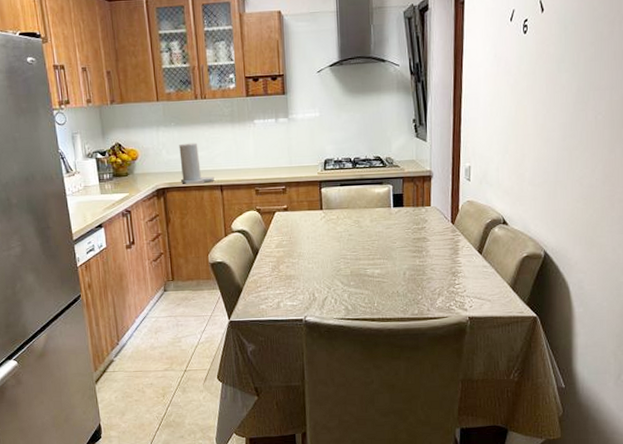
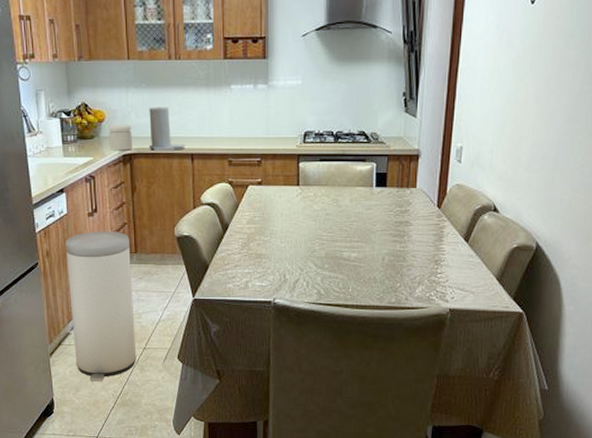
pedal bin: none [106,261,178,406] -> present [65,231,137,382]
jar: none [141,161,165,186] -> present [108,125,132,151]

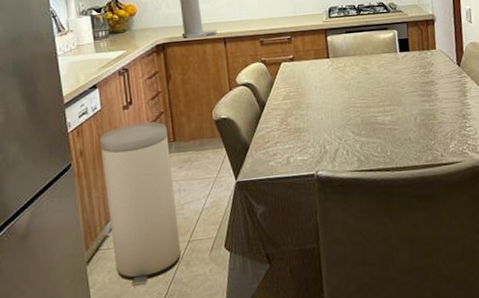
jar: present [108,125,132,151] -> none [139,16,165,42]

